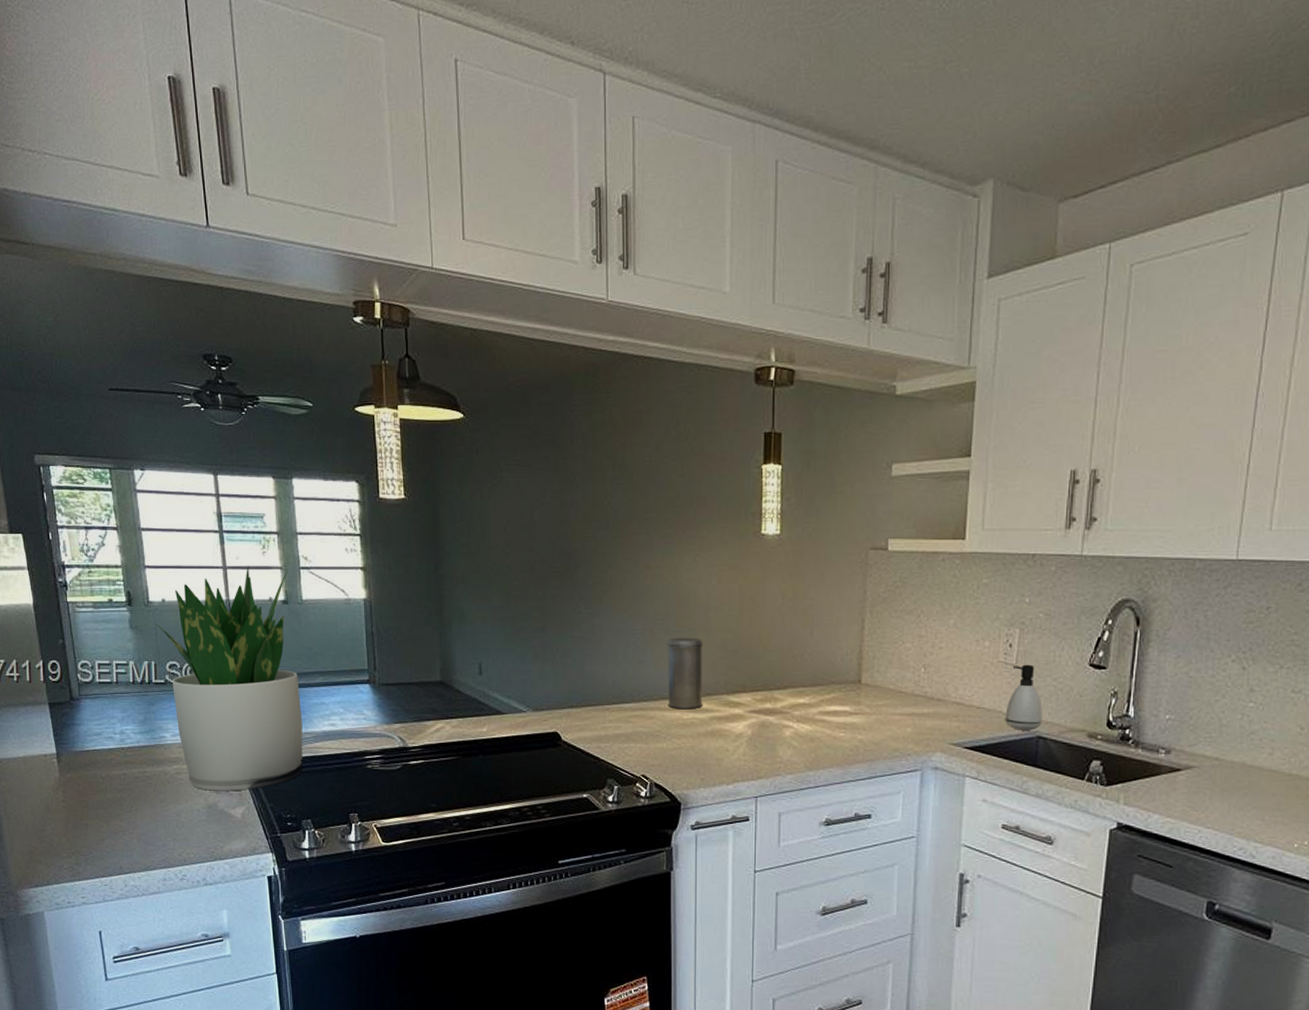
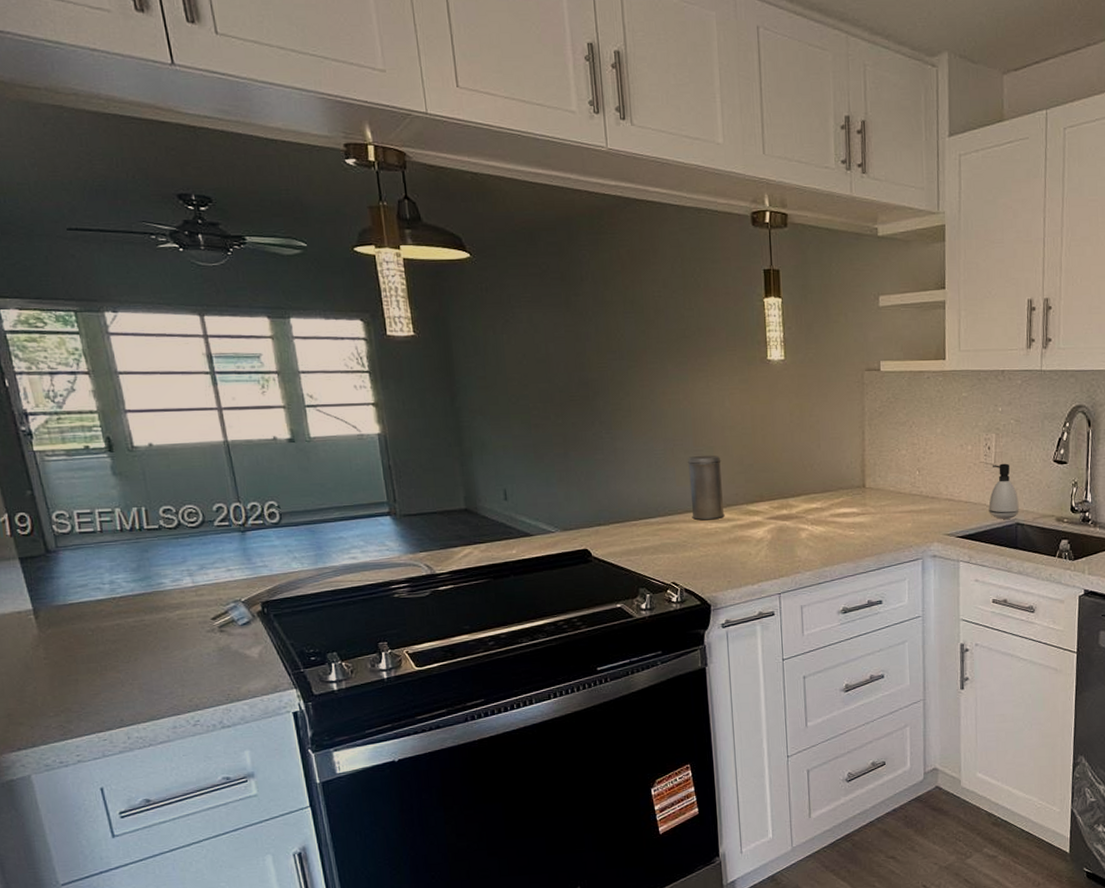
planter: present [156,566,303,791] -> none [144,406,324,634]

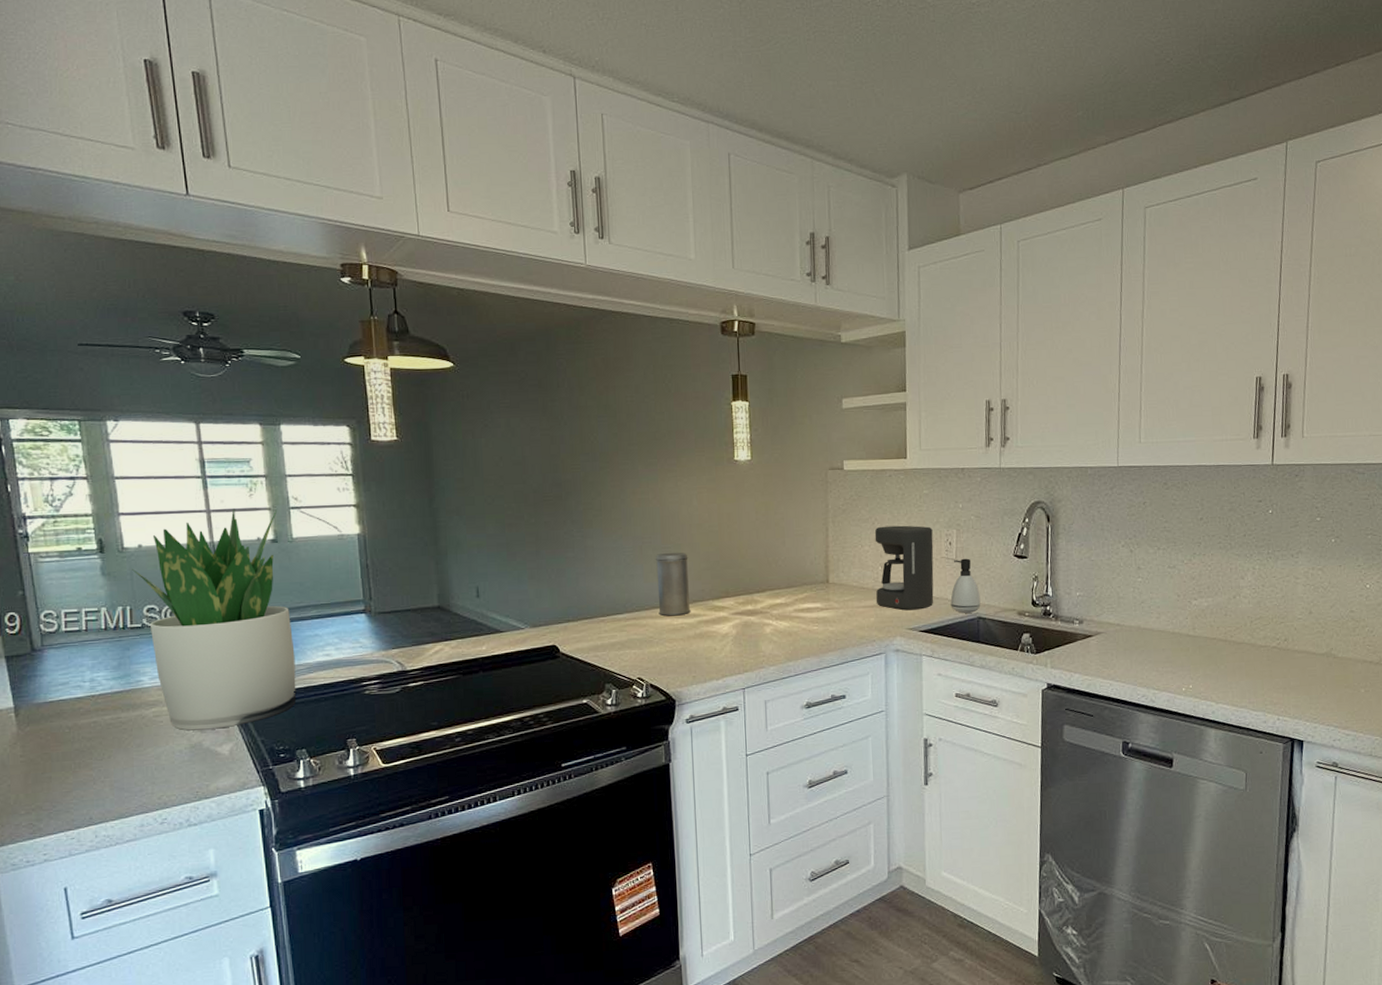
planter: none [144,406,324,634] -> present [132,508,297,731]
coffee maker: none [912,429,972,516] -> present [874,525,934,611]

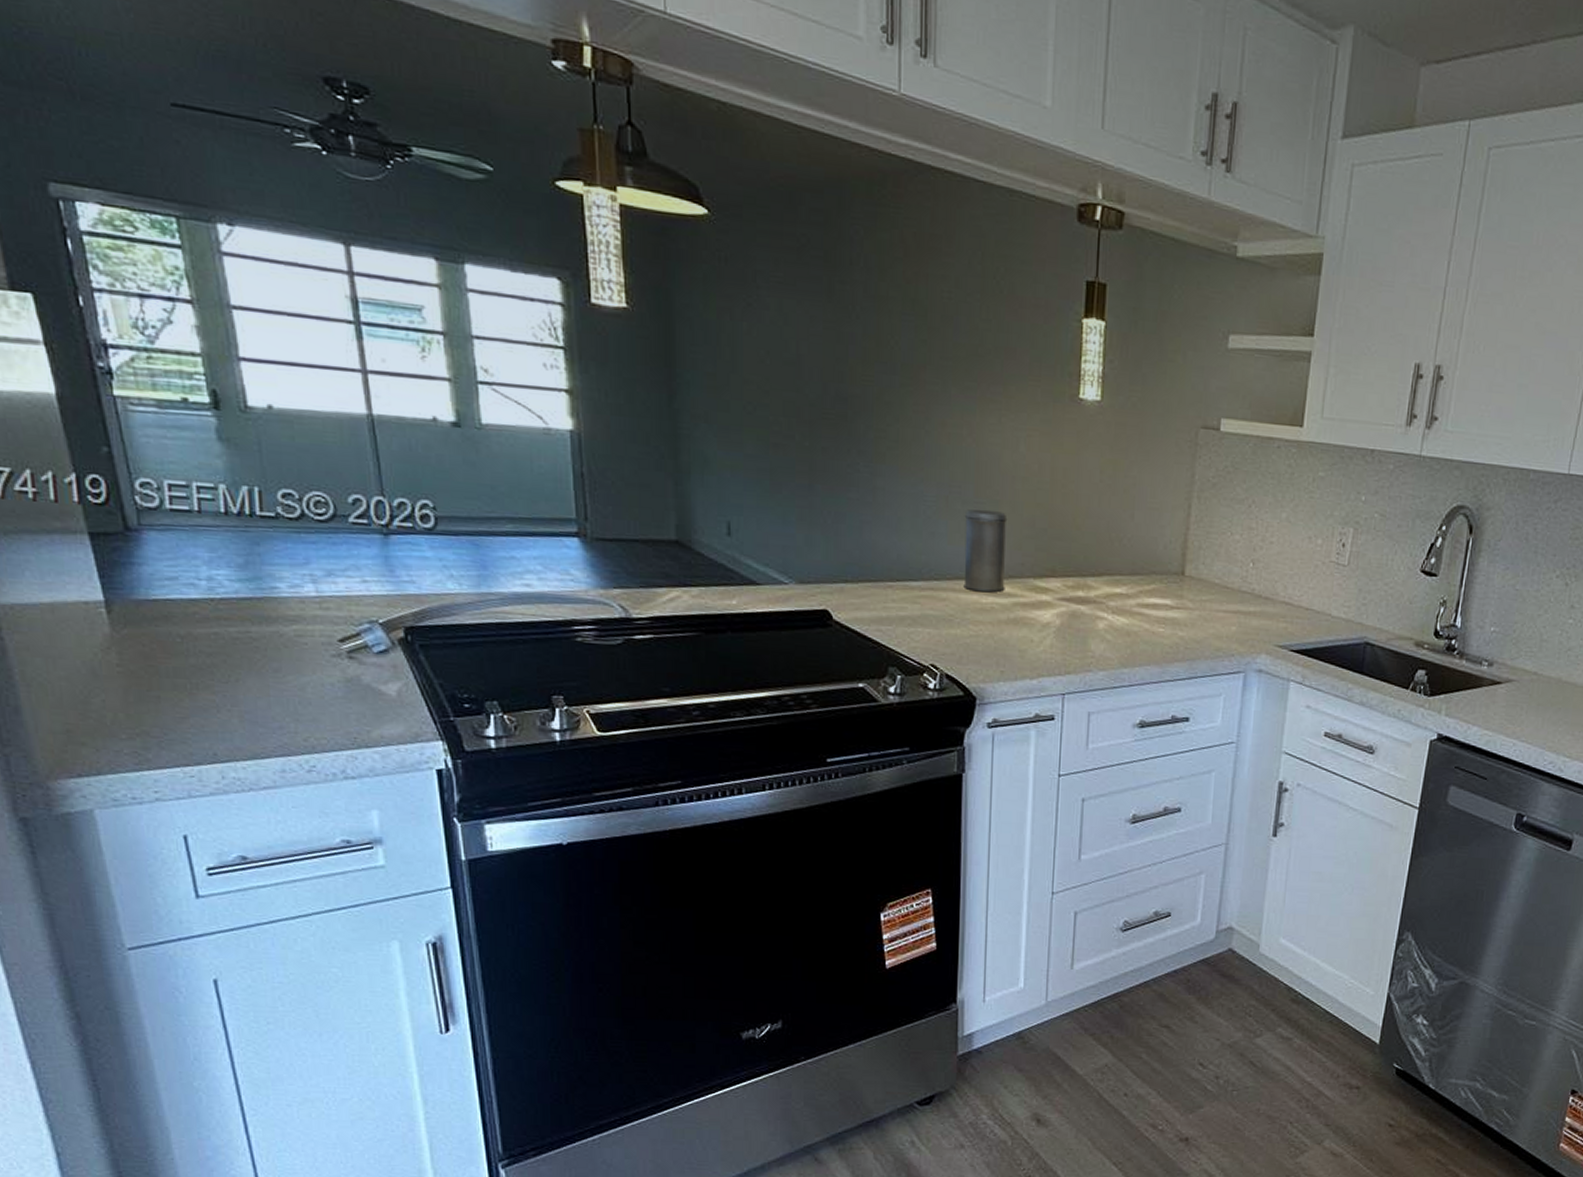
planter: present [132,508,297,731] -> none [260,372,486,663]
coffee maker: present [874,525,934,611] -> none [1242,511,1324,624]
soap dispenser: present [950,558,981,613] -> none [1333,566,1372,636]

